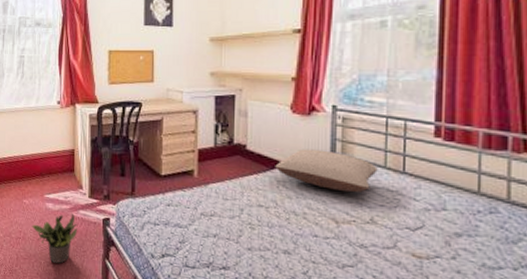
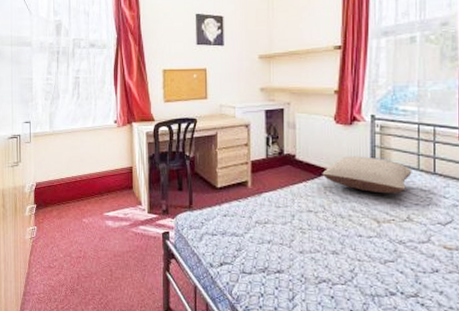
potted plant: present [31,212,78,264] -> none [92,228,138,279]

